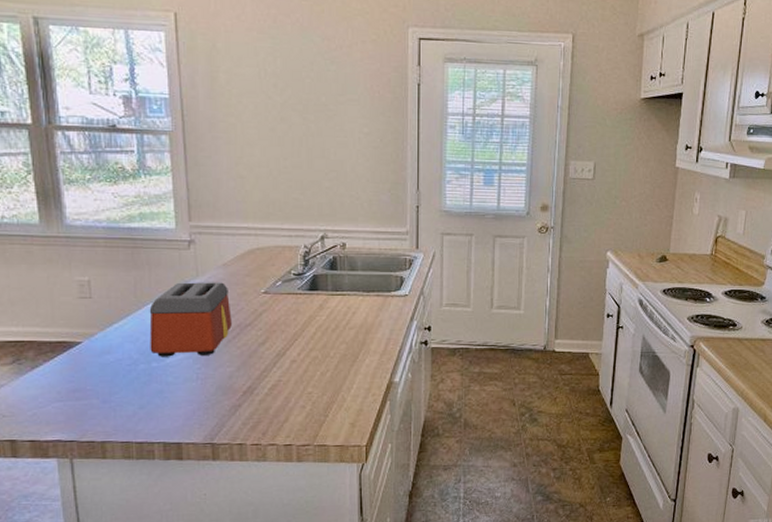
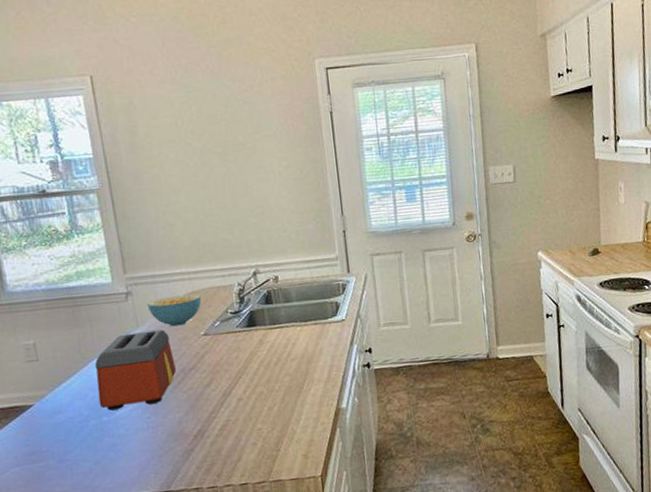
cereal bowl: none [209,250,265,281] -> present [147,294,201,327]

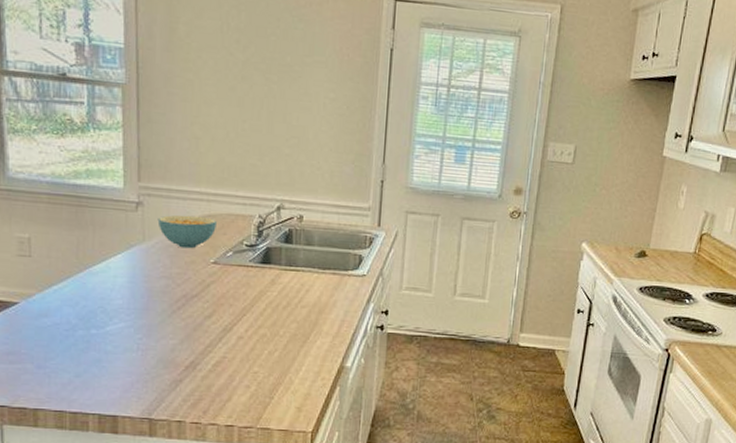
toaster: present [94,329,176,411] -> none [90,246,178,325]

